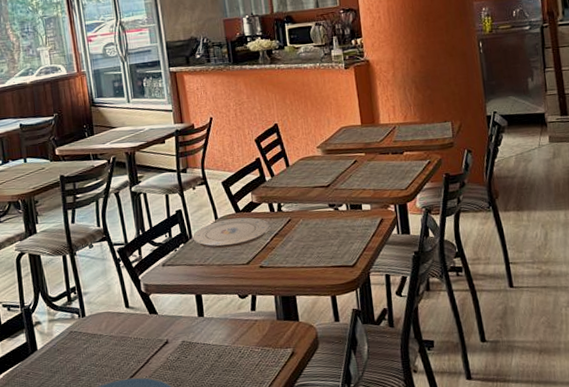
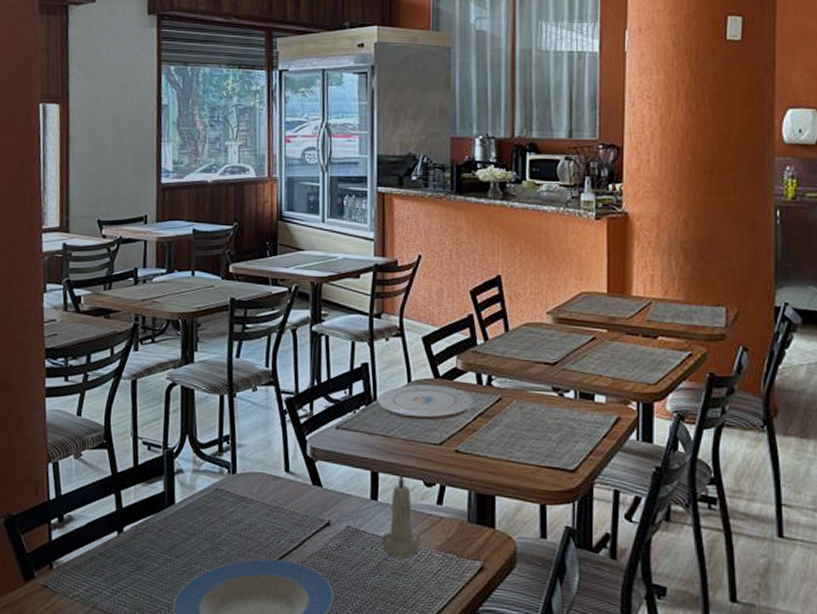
candle: none [211,290,242,359] -> present [382,472,421,559]

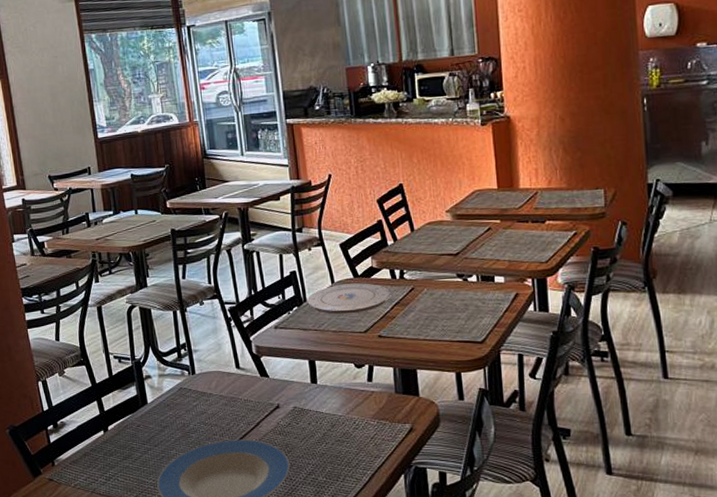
candle: present [382,472,421,559] -> none [324,358,357,429]

